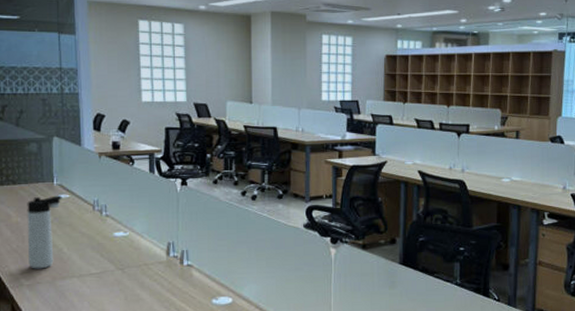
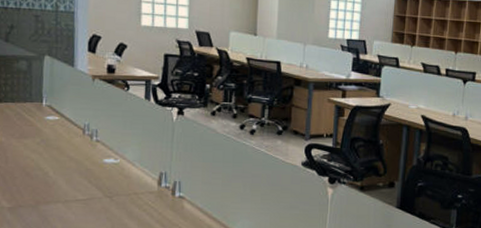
thermos bottle: present [27,195,62,269] -> none [11,117,51,192]

